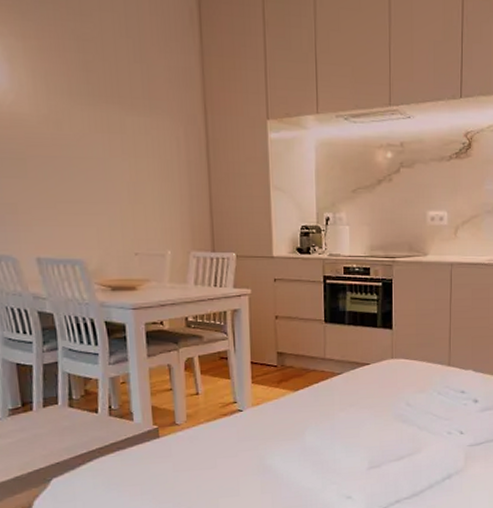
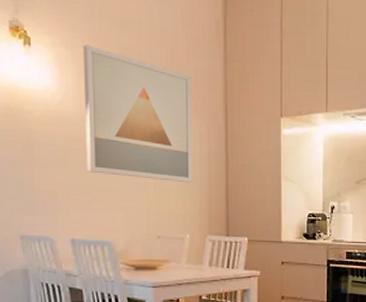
wall art: none [35,35,171,194] -> present [82,45,192,183]

